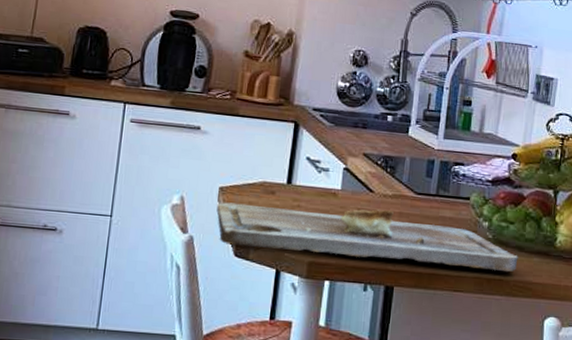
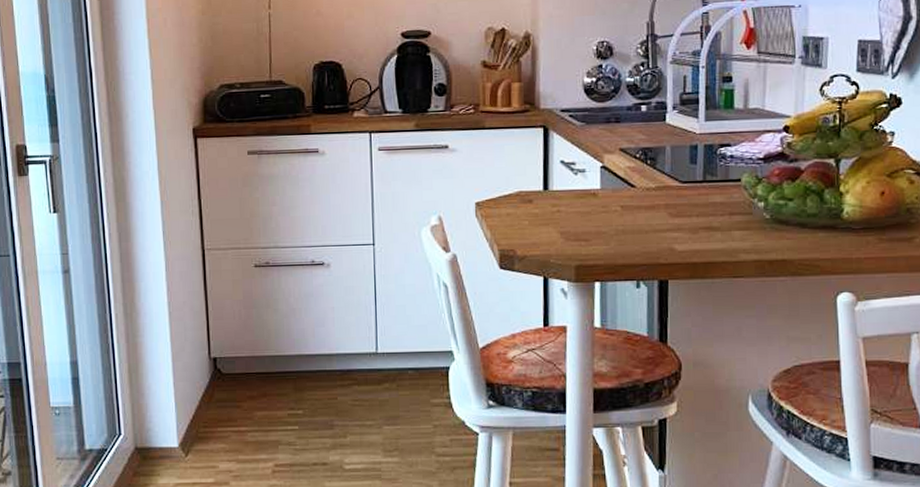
cutting board: present [216,202,518,273] -> none [476,204,801,258]

